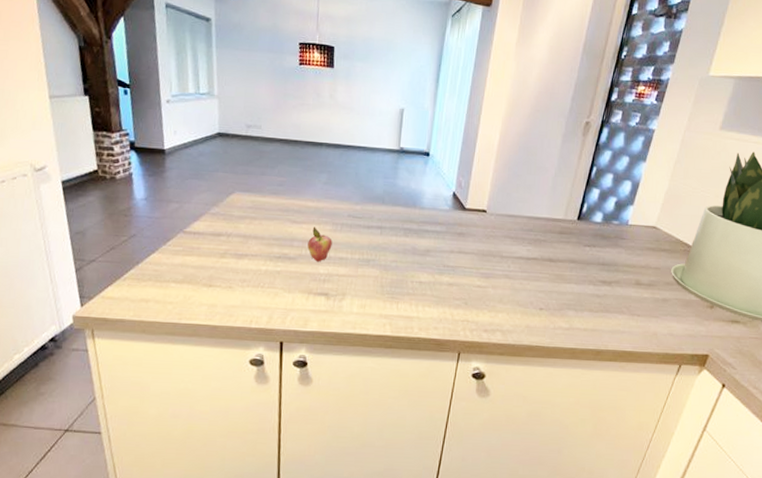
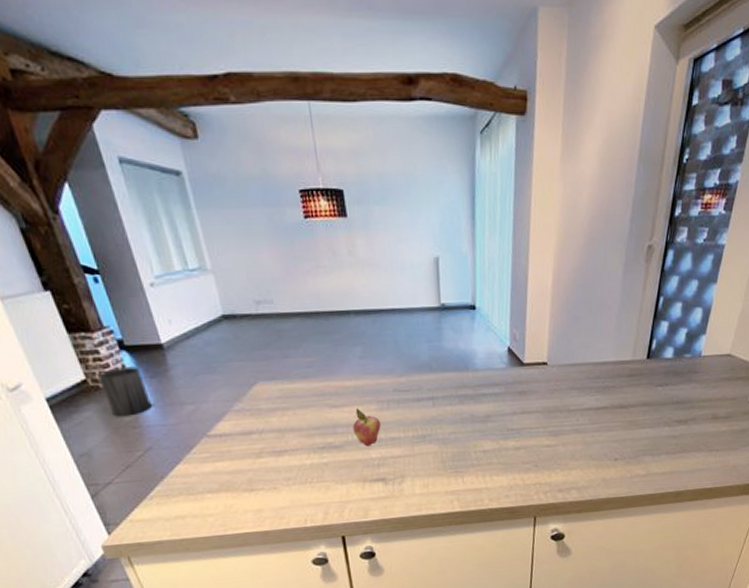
trash can: none [107,163,145,206] -> present [98,365,152,417]

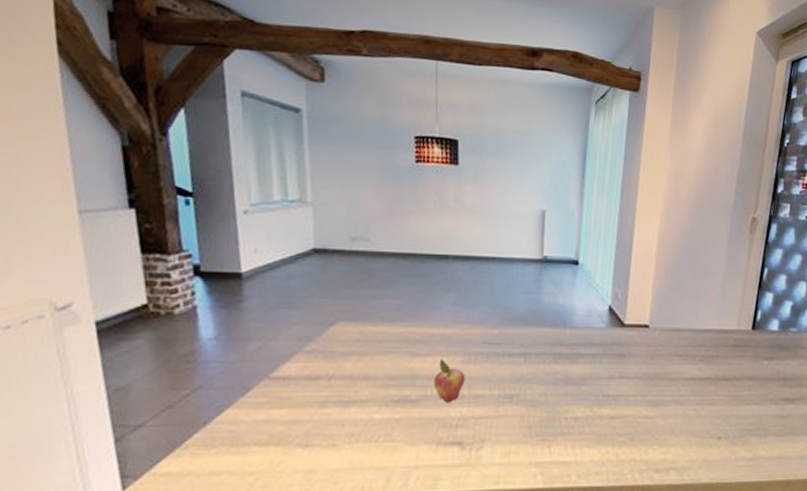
trash can: present [98,365,152,417] -> none [162,293,214,349]

